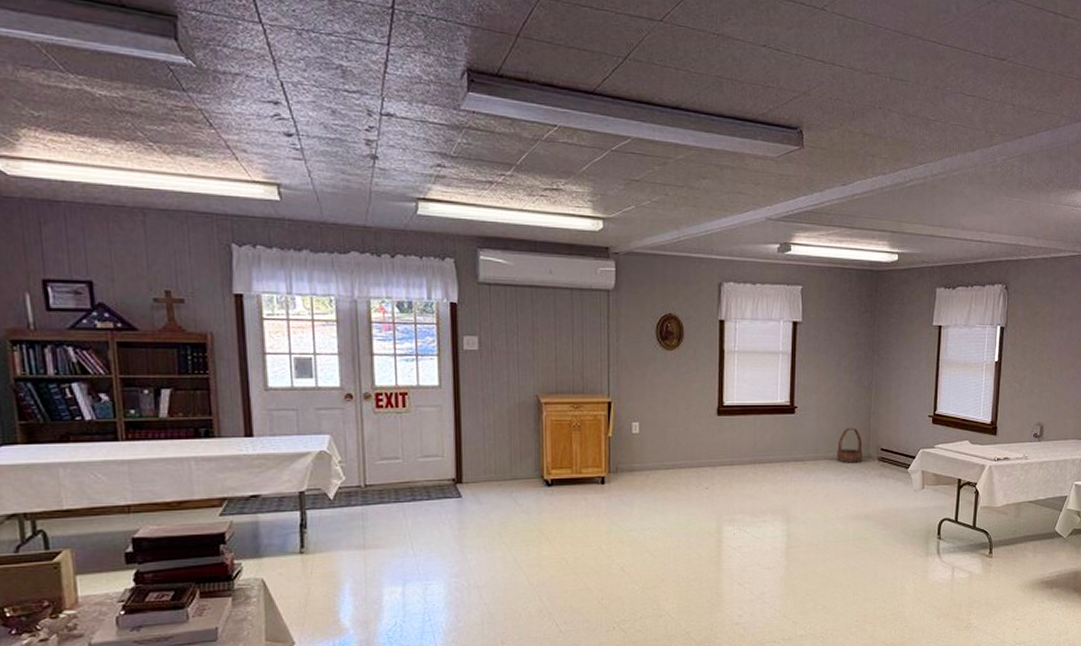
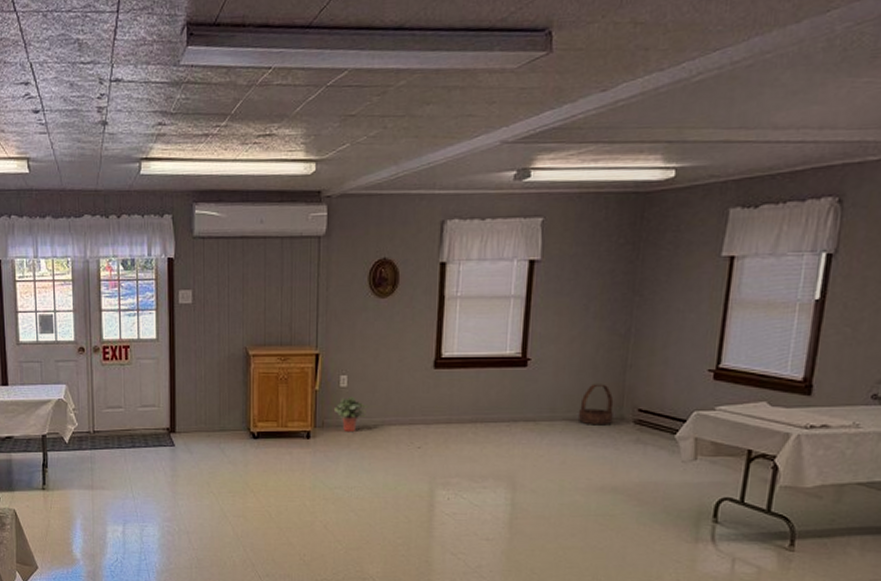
potted plant: none [626,442,660,477] -> present [333,396,369,433]

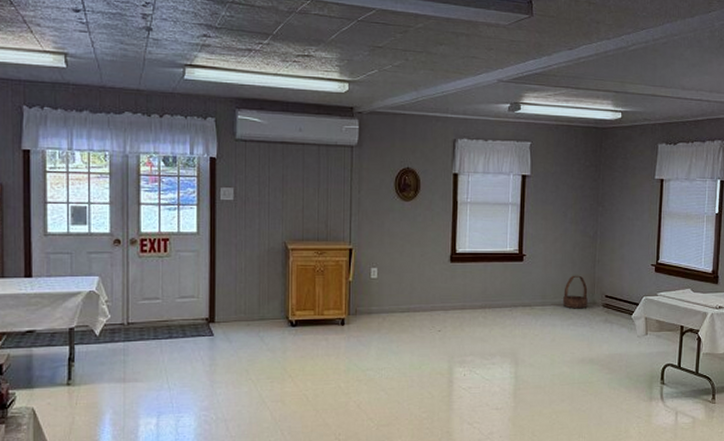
potted plant: present [333,396,369,433] -> none [365,286,397,319]

